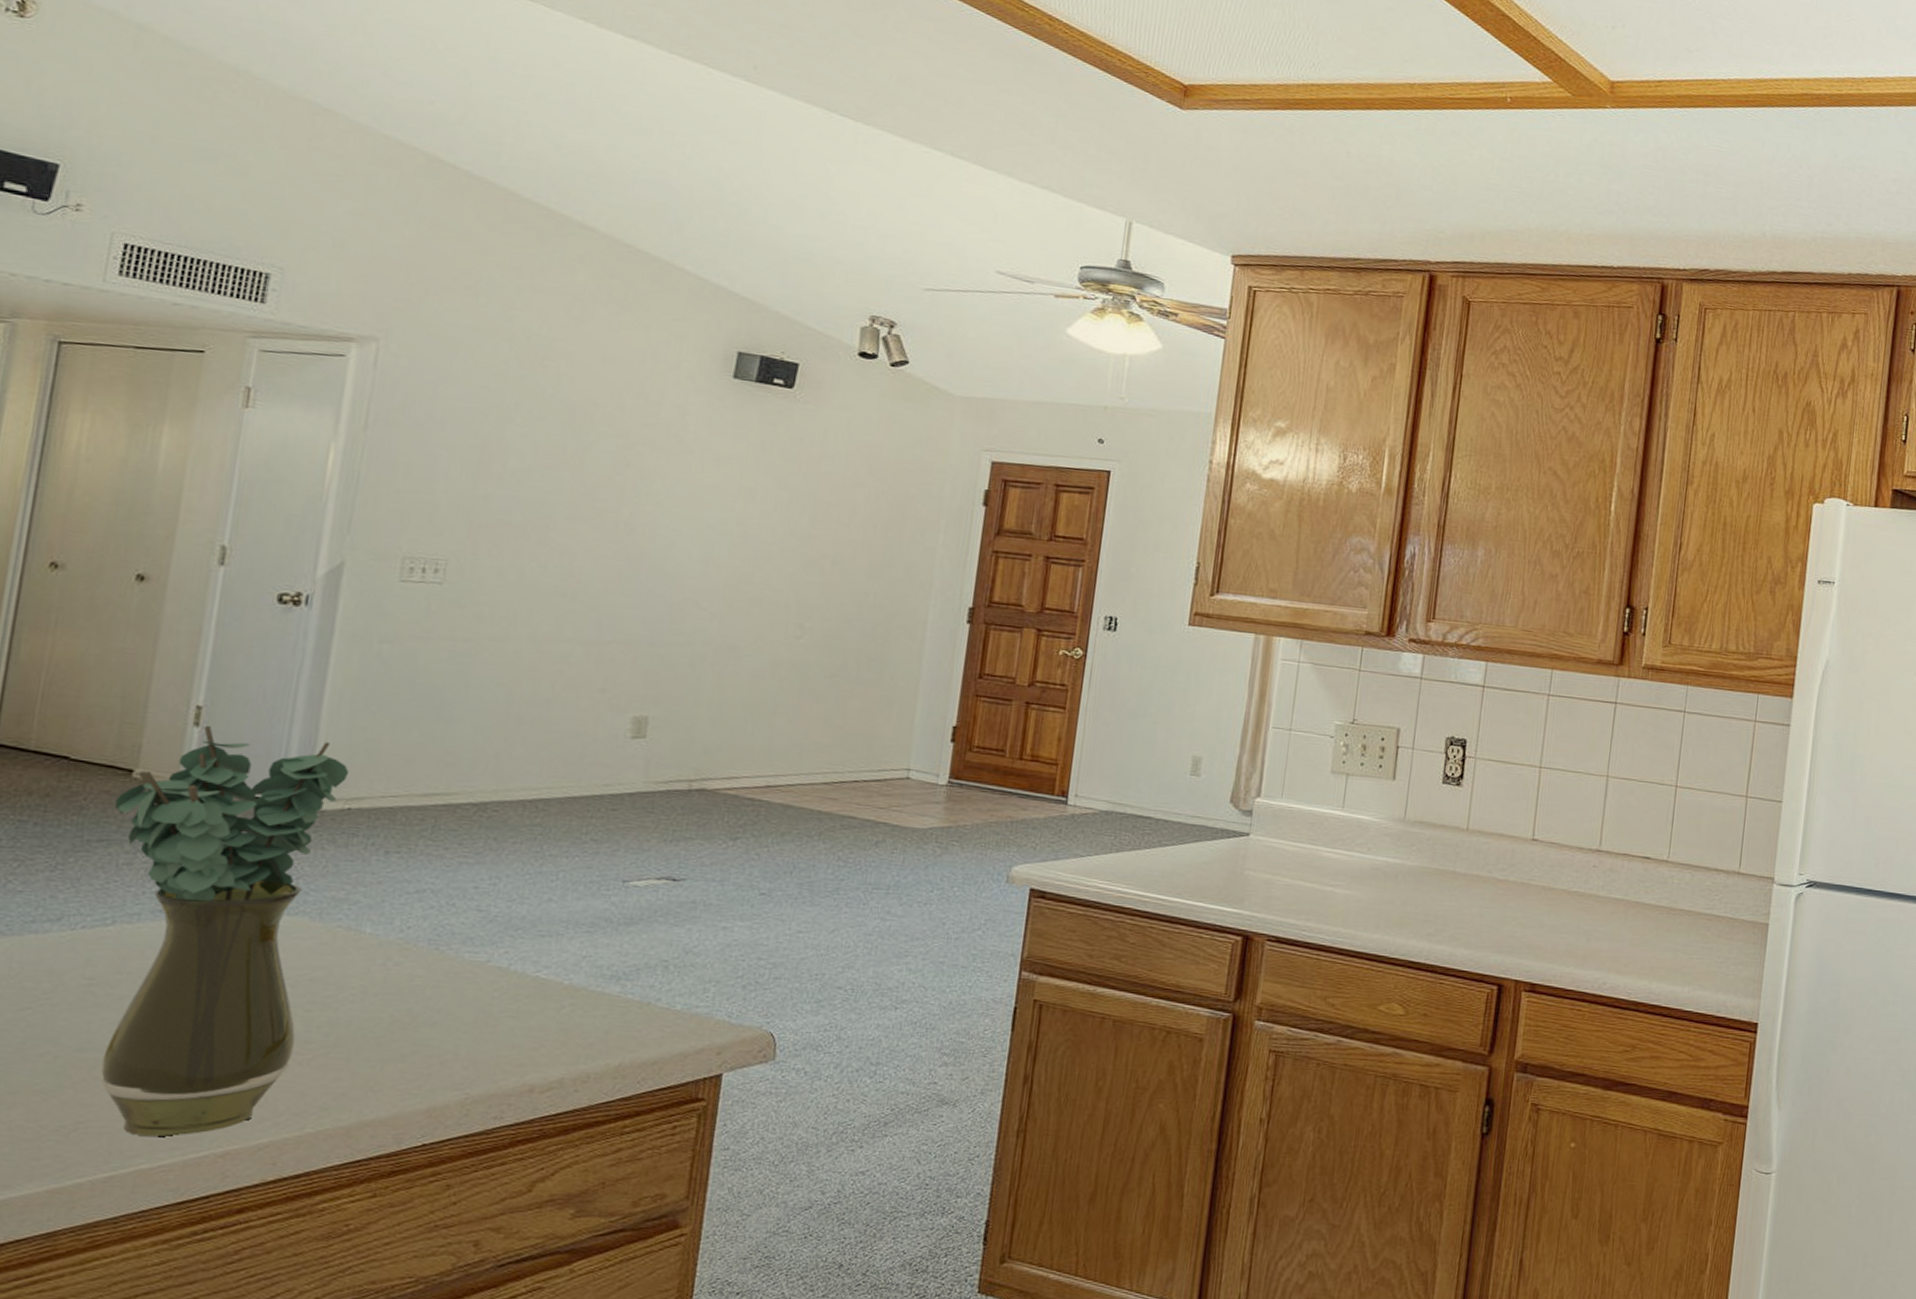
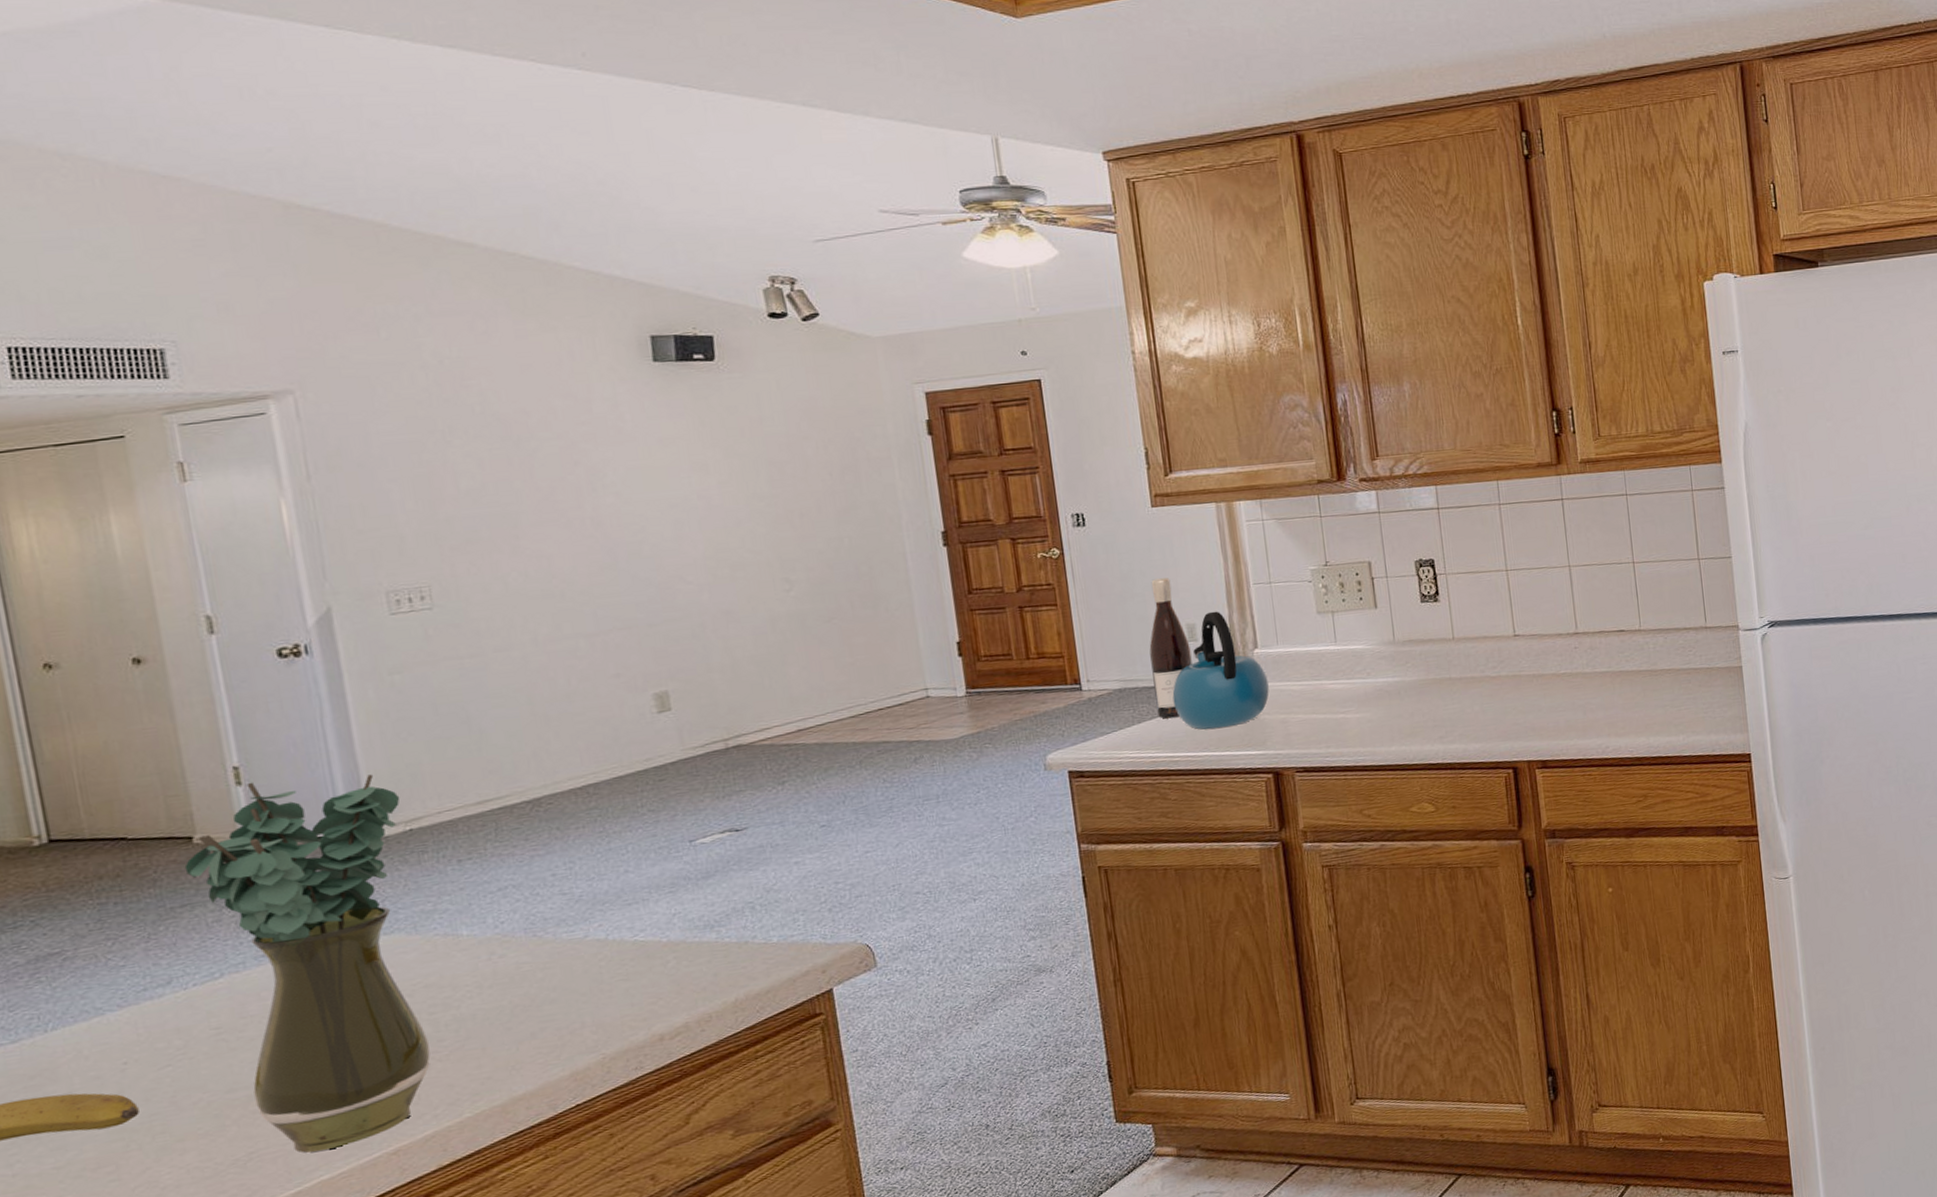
bottle: none [1138,701,1191,854] -> present [1149,578,1192,719]
kettle: none [1157,748,1263,876] -> present [1172,611,1269,730]

